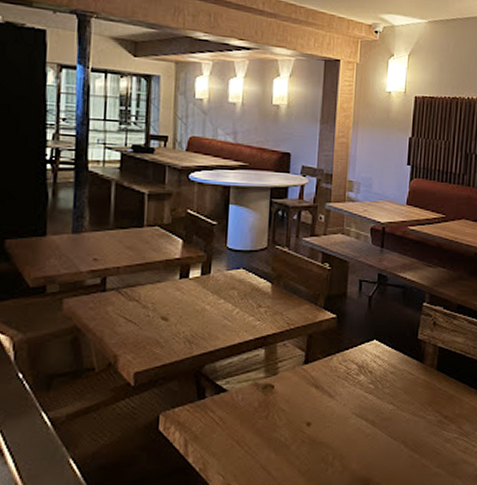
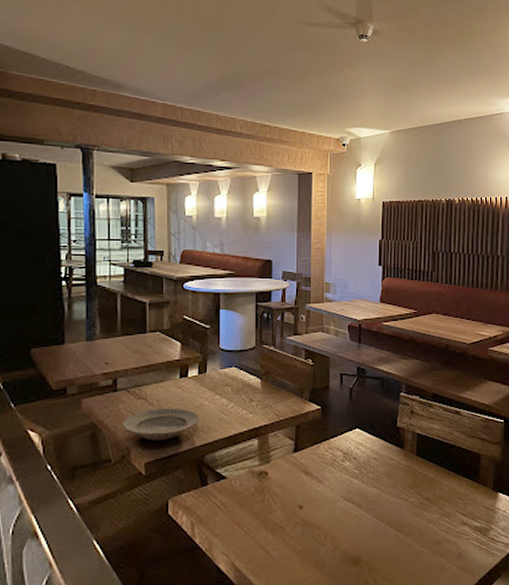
plate: none [110,312,201,348] -> present [122,408,201,441]

